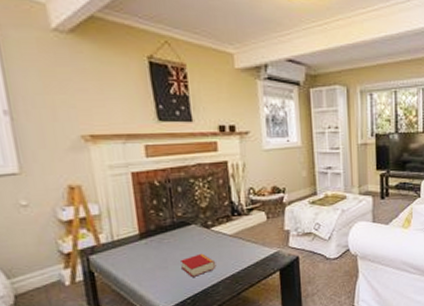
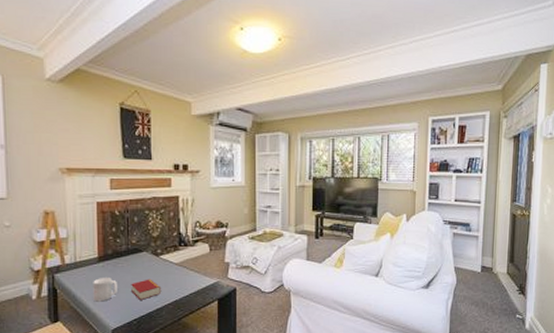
mug: none [136,254,166,283] -> present [93,276,117,302]

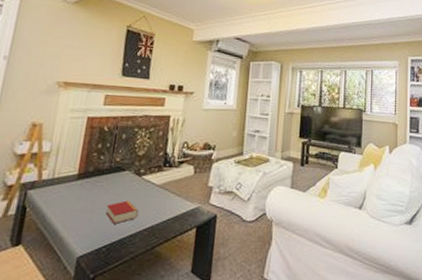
mug: present [93,276,117,302] -> none [63,196,93,224]

